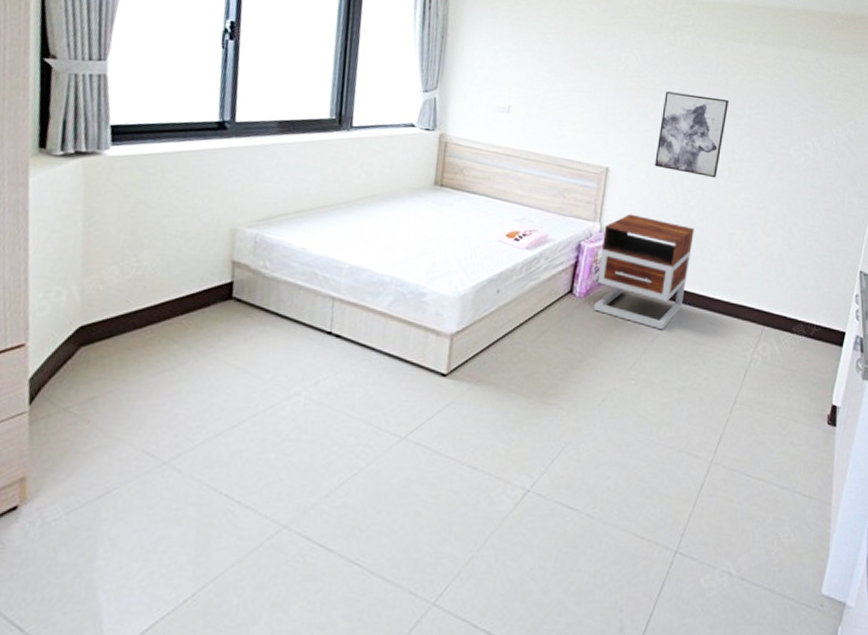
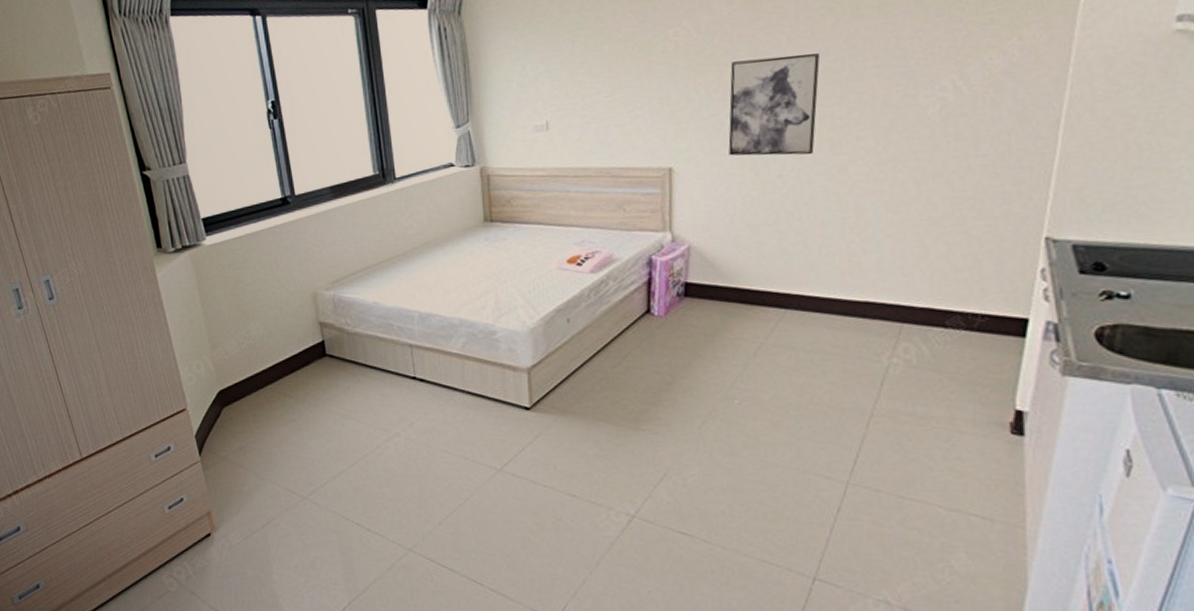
nightstand: present [593,213,694,330] -> none [676,215,792,342]

